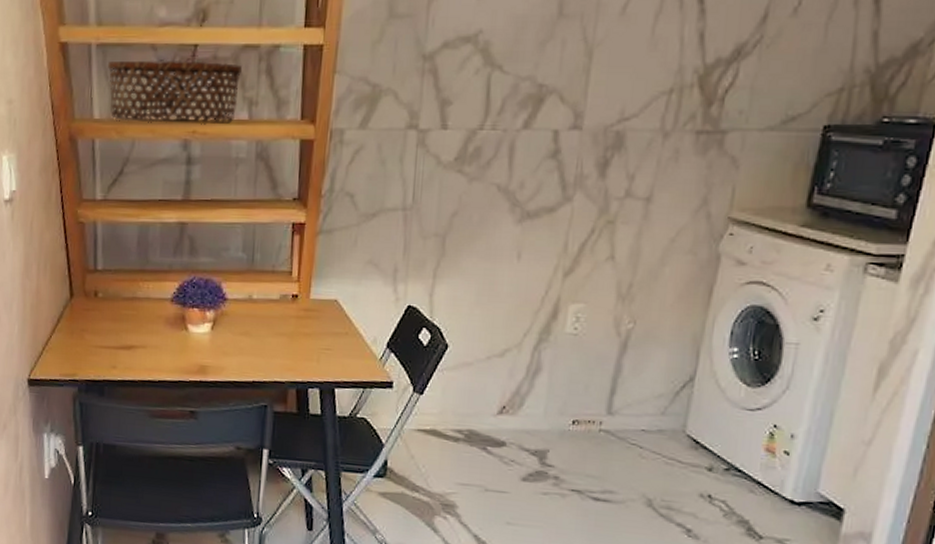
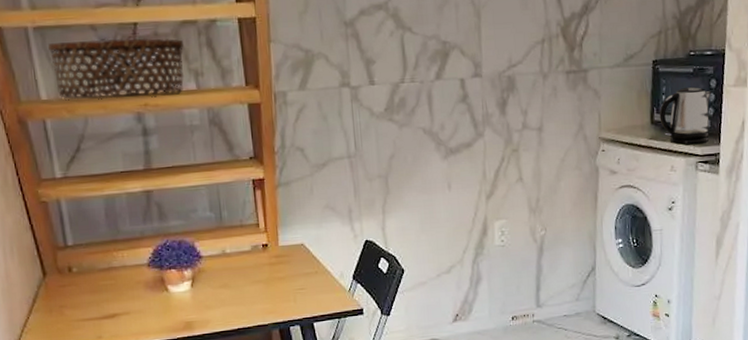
kettle: none [820,163,906,241] -> present [659,86,711,145]

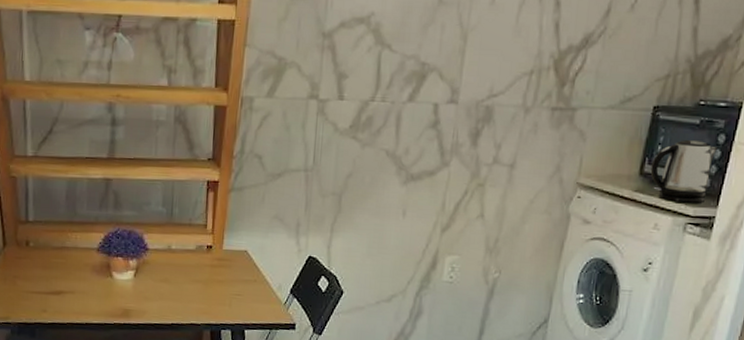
basket: present [48,38,185,100] -> none [38,28,162,89]

